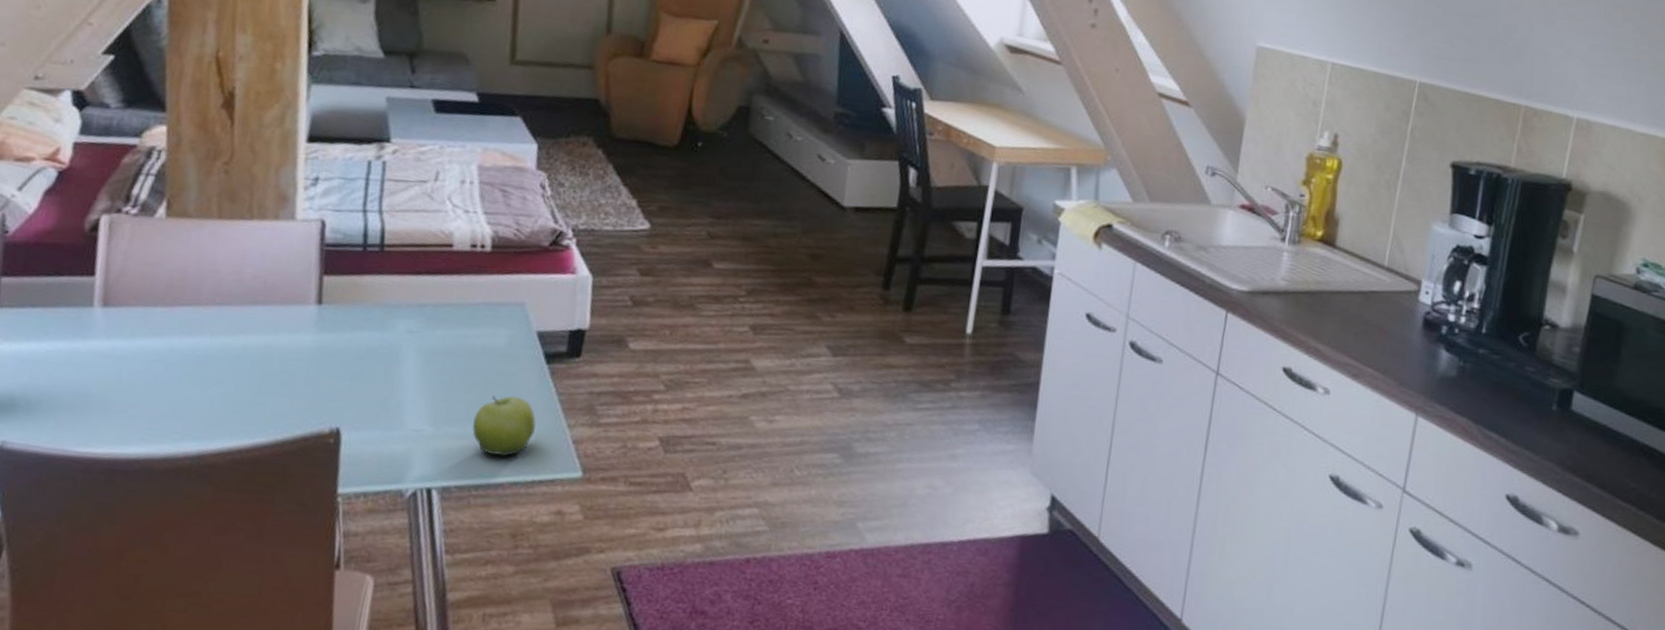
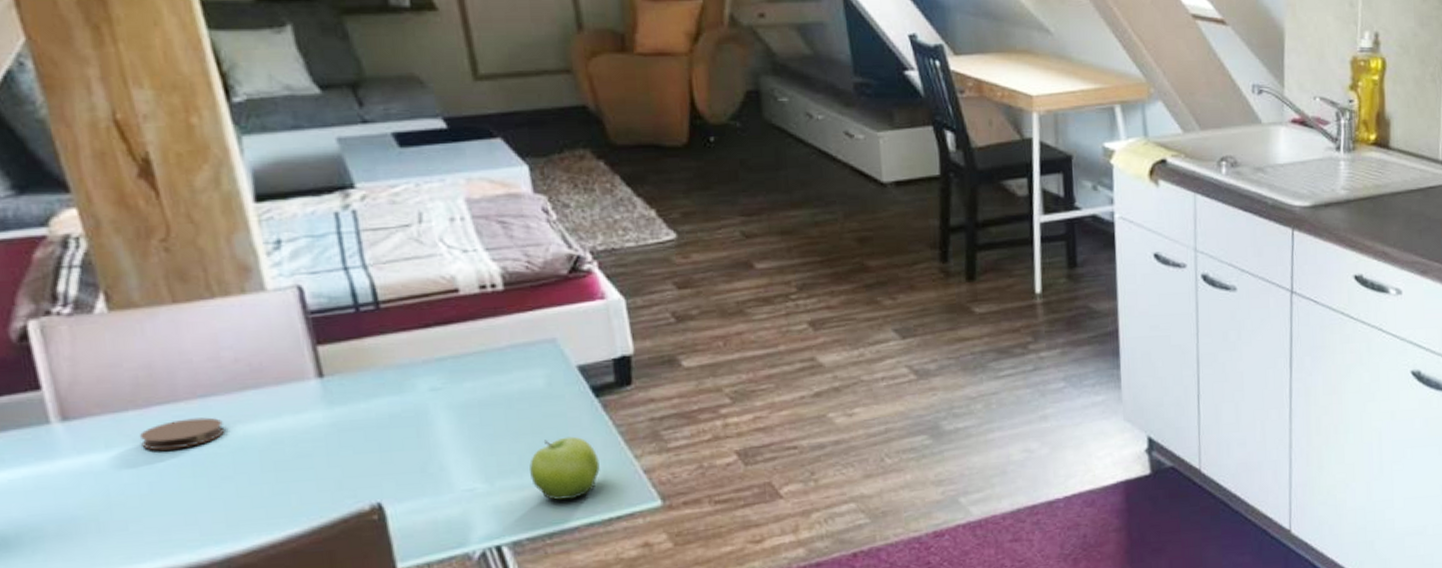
coaster: none [159,321,229,348] -> present [139,417,226,451]

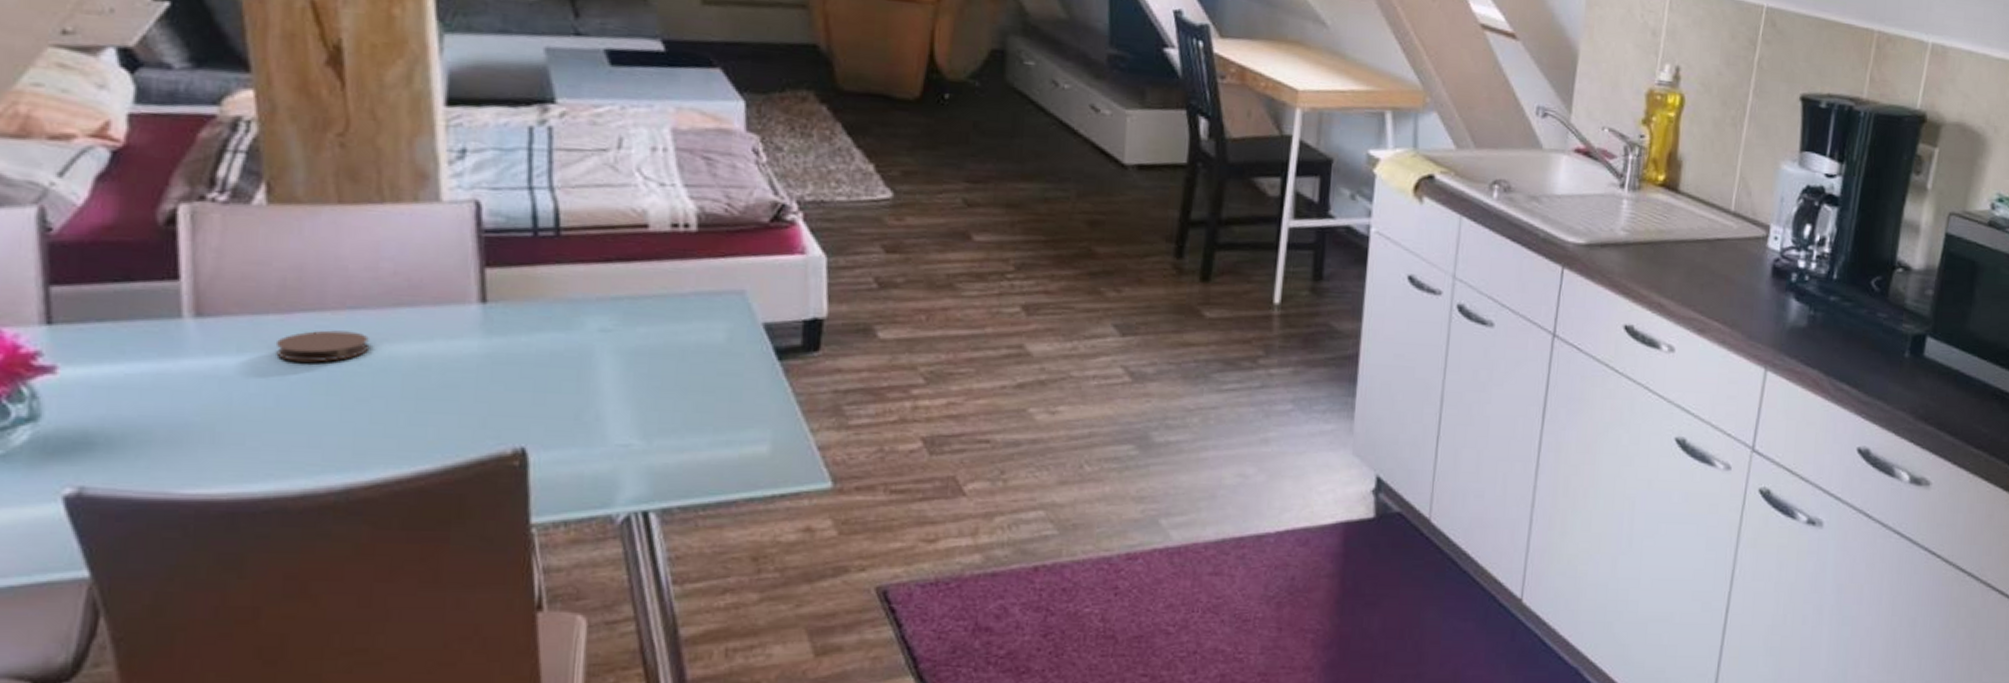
fruit: present [529,436,600,500] -> none [693,399,771,470]

